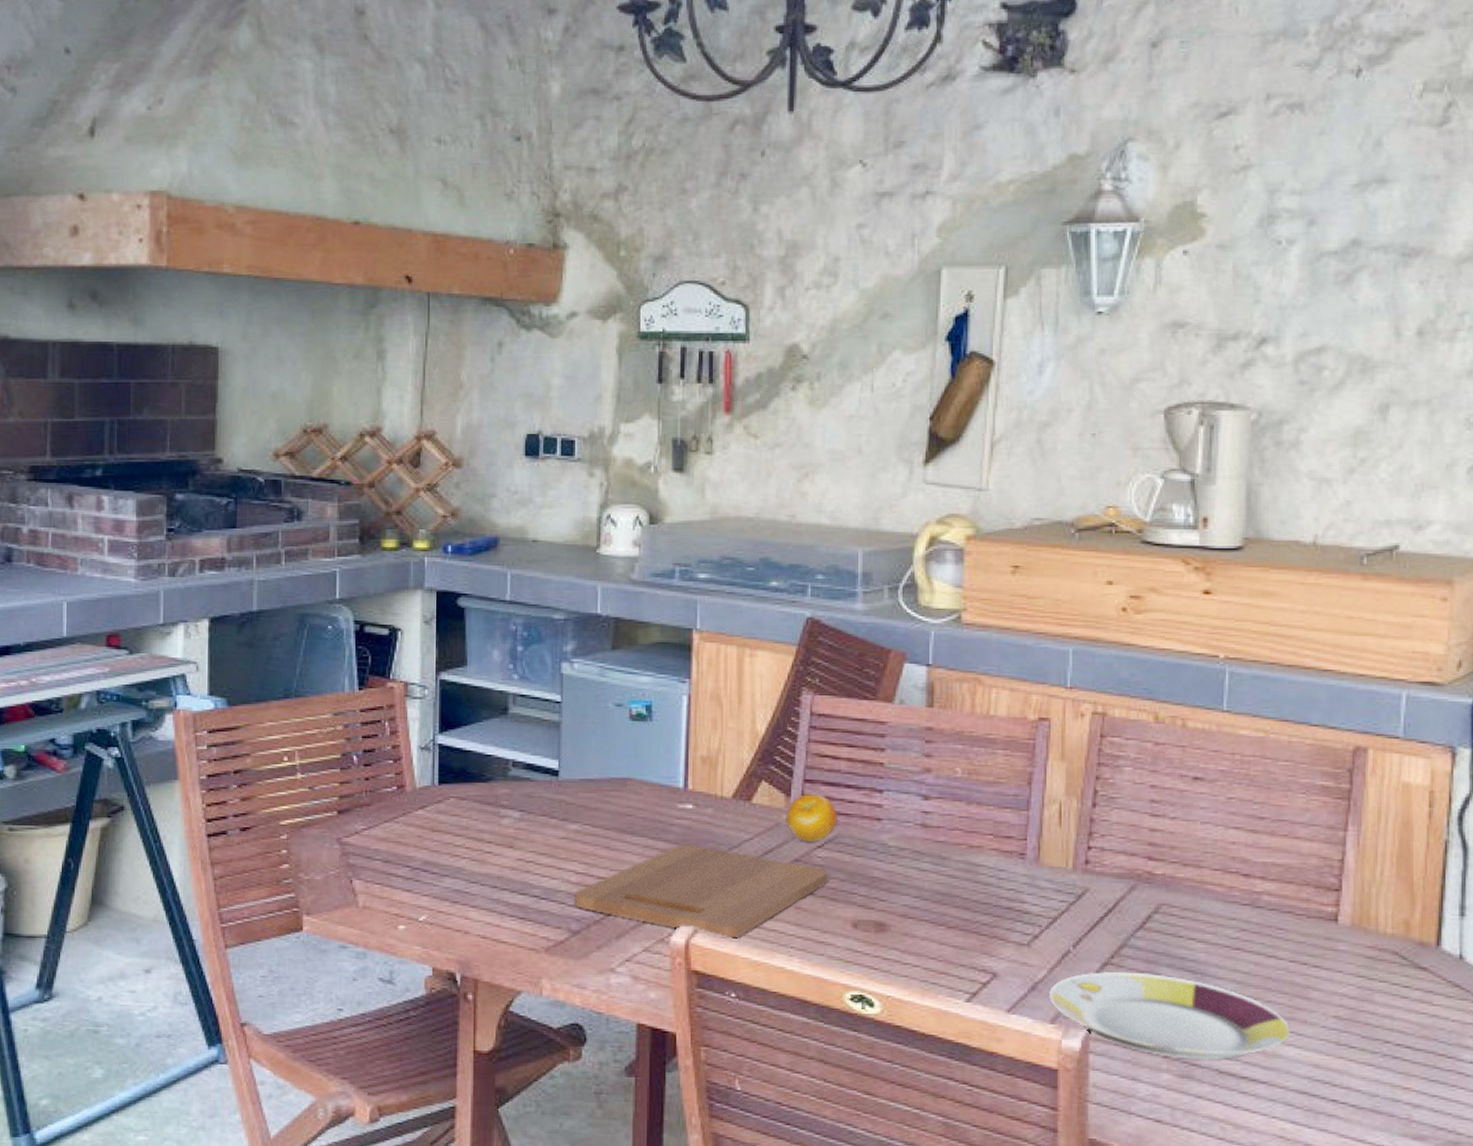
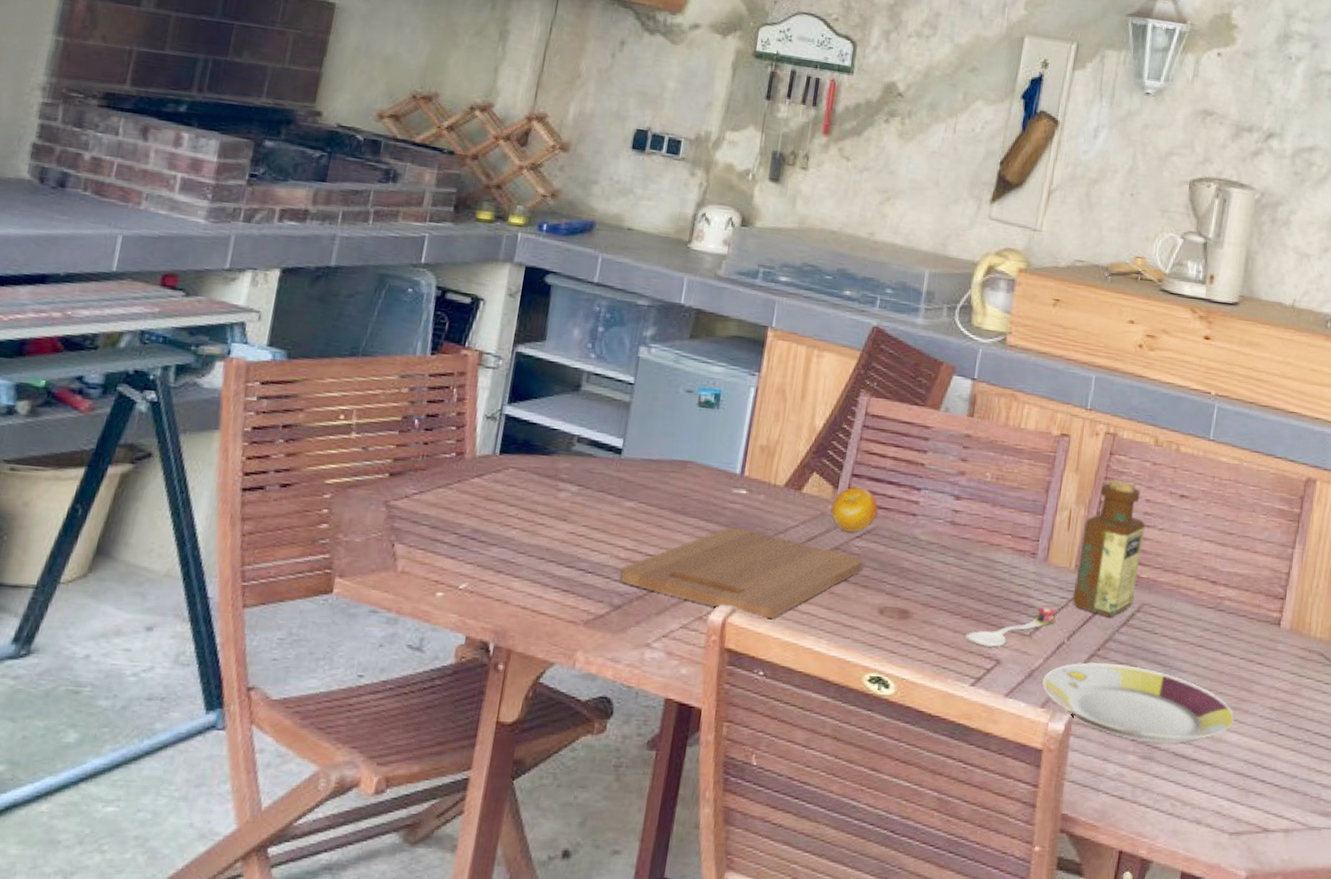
spoon: none [952,912,1058,959] -> present [964,606,1057,647]
bottle: none [1074,764,1154,920] -> present [1072,479,1146,617]

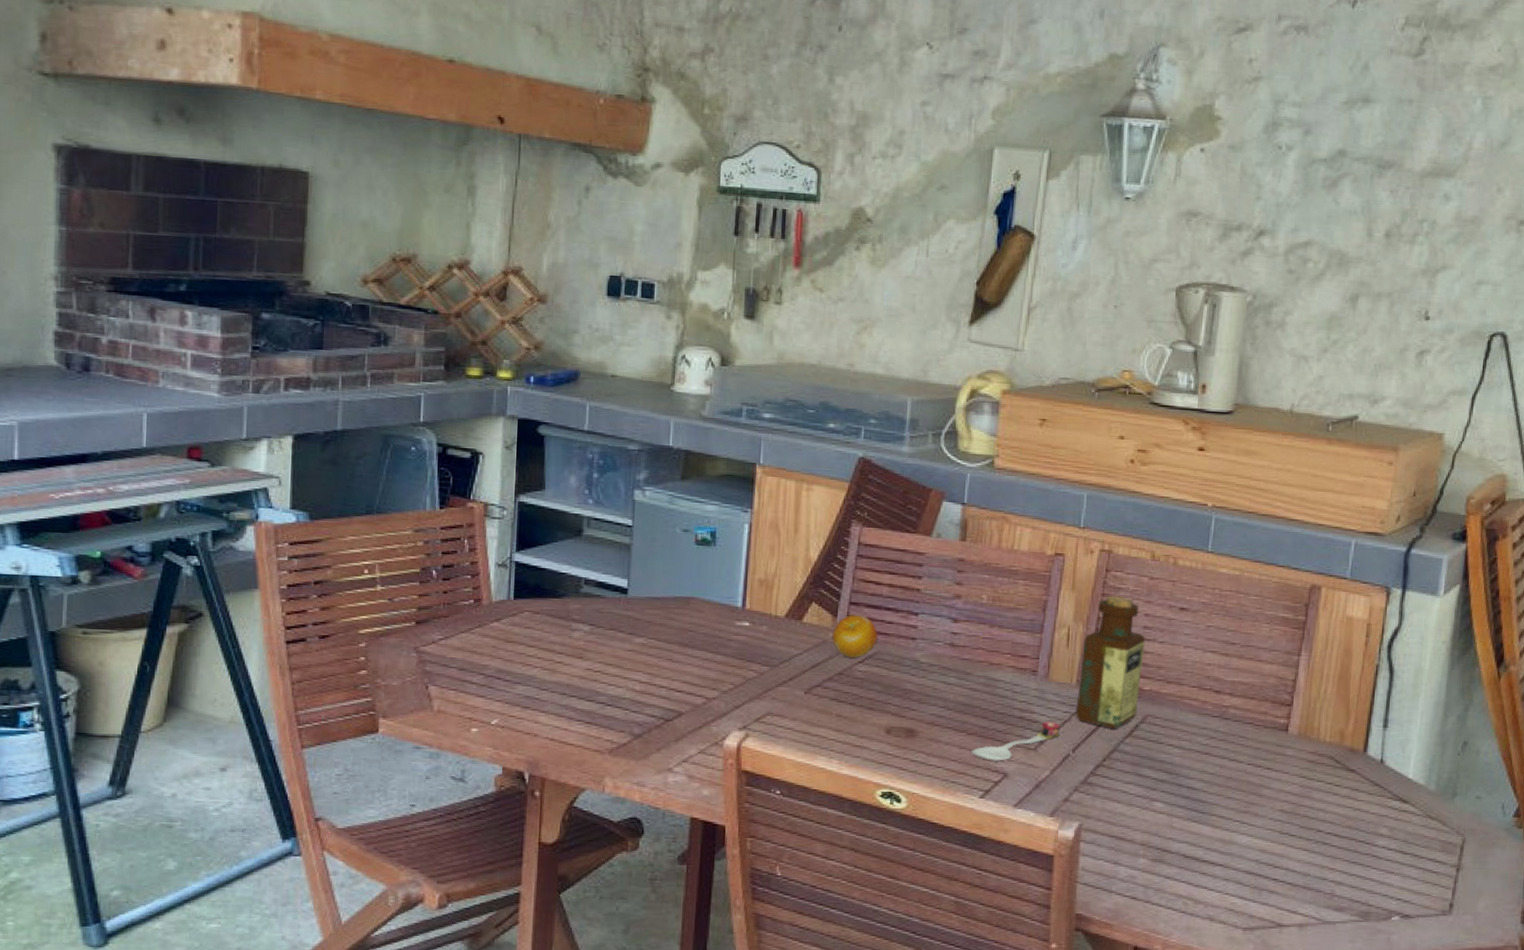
cutting board: present [619,527,863,619] -> none [637,658,867,742]
plate: present [1042,662,1235,744] -> none [1050,772,1245,847]

